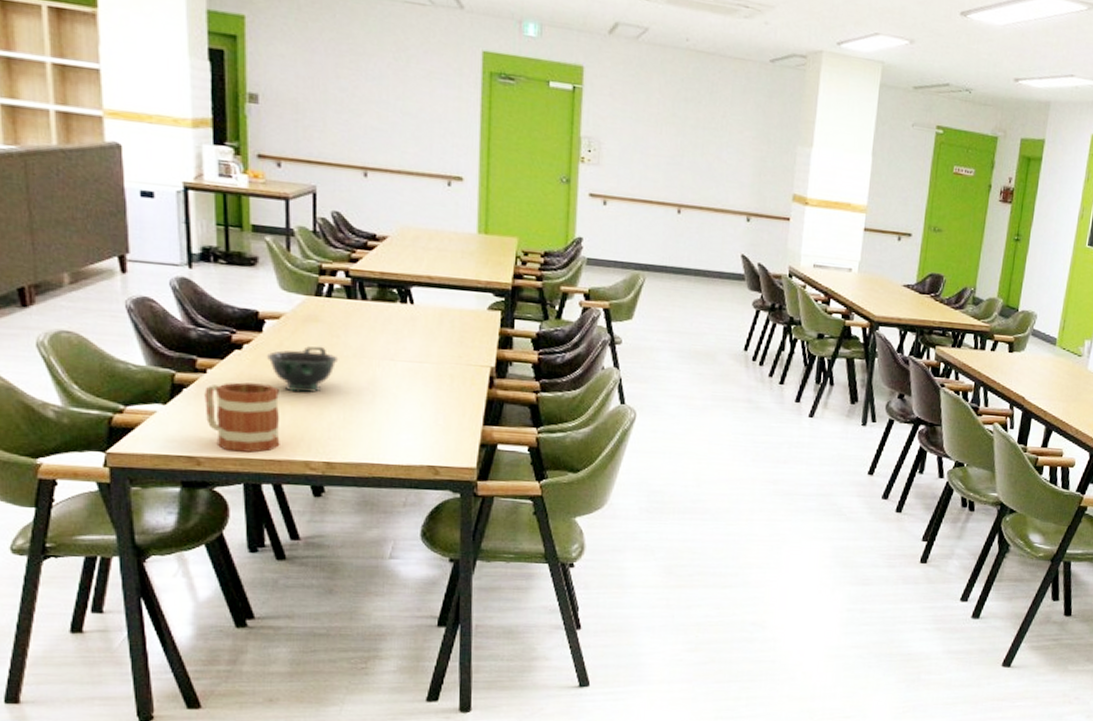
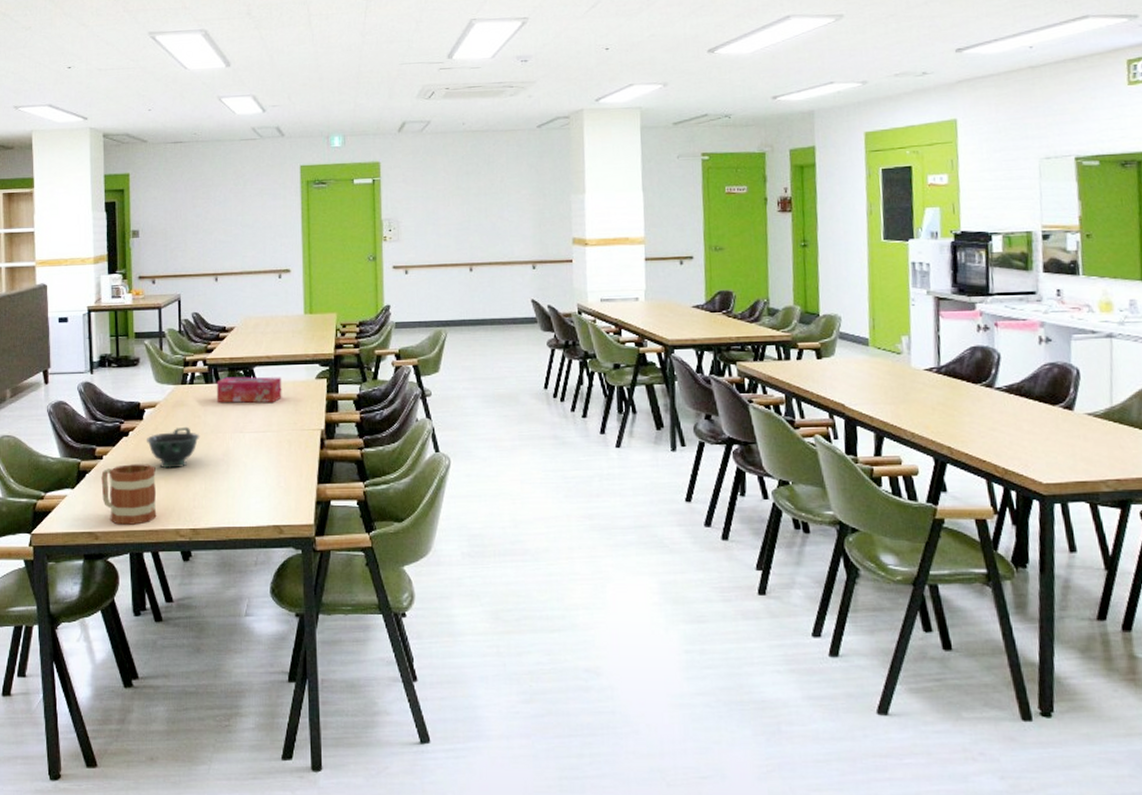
tissue box: none [361,294,446,330] -> present [216,377,282,403]

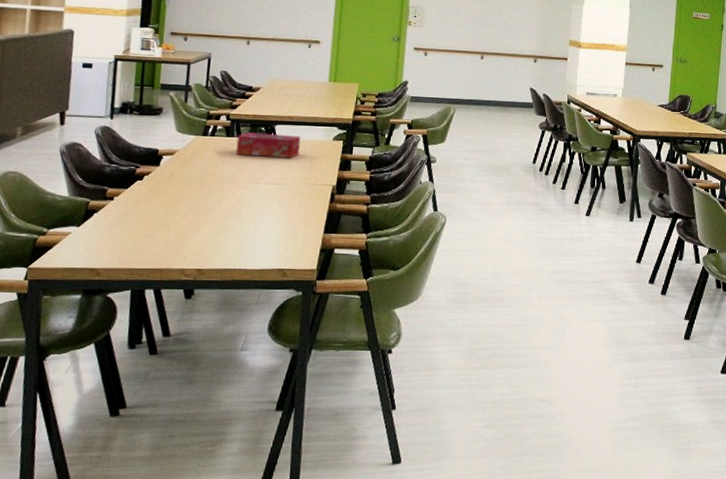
mug: present [101,464,157,525] -> none [108,206,167,263]
bowl: present [146,426,200,469] -> none [160,174,216,213]

